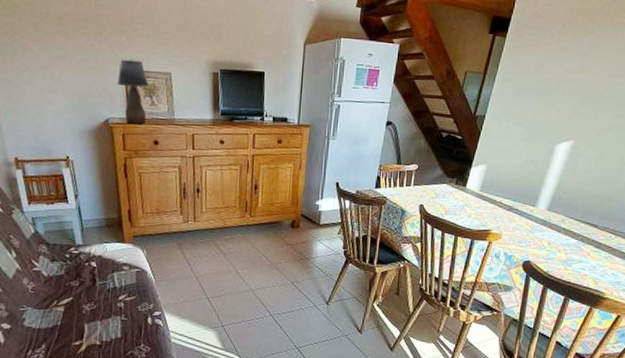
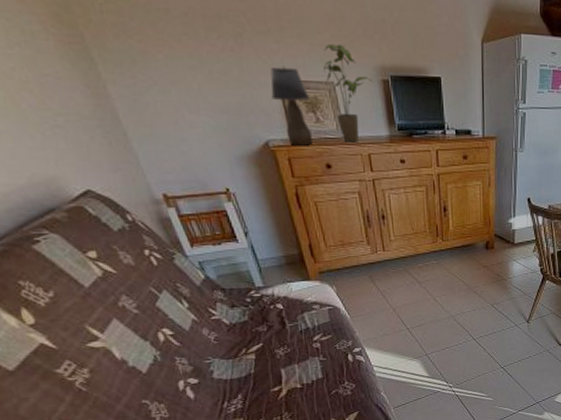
house plant: none [164,42,204,124] -> present [323,43,372,143]

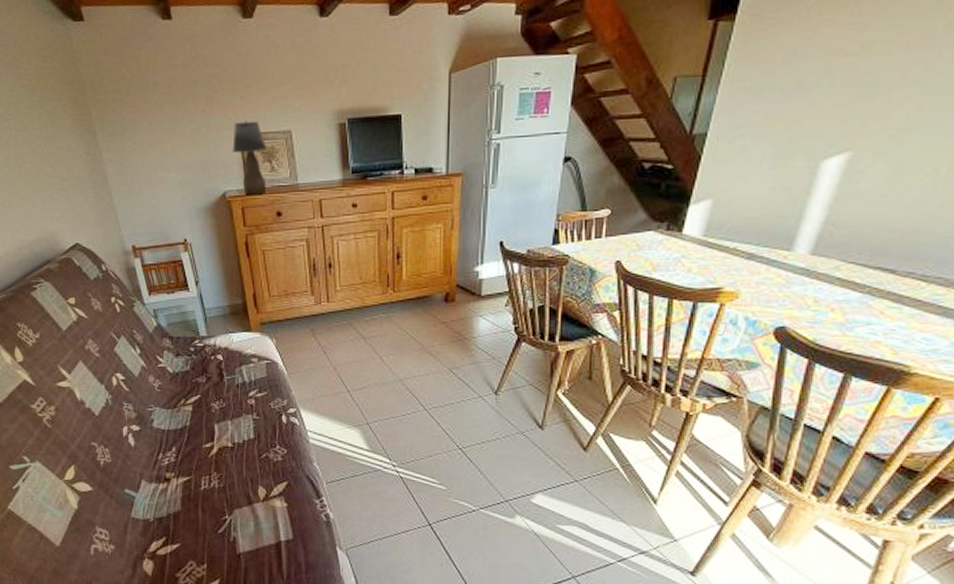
house plant: present [323,43,372,143] -> none [283,93,328,189]

